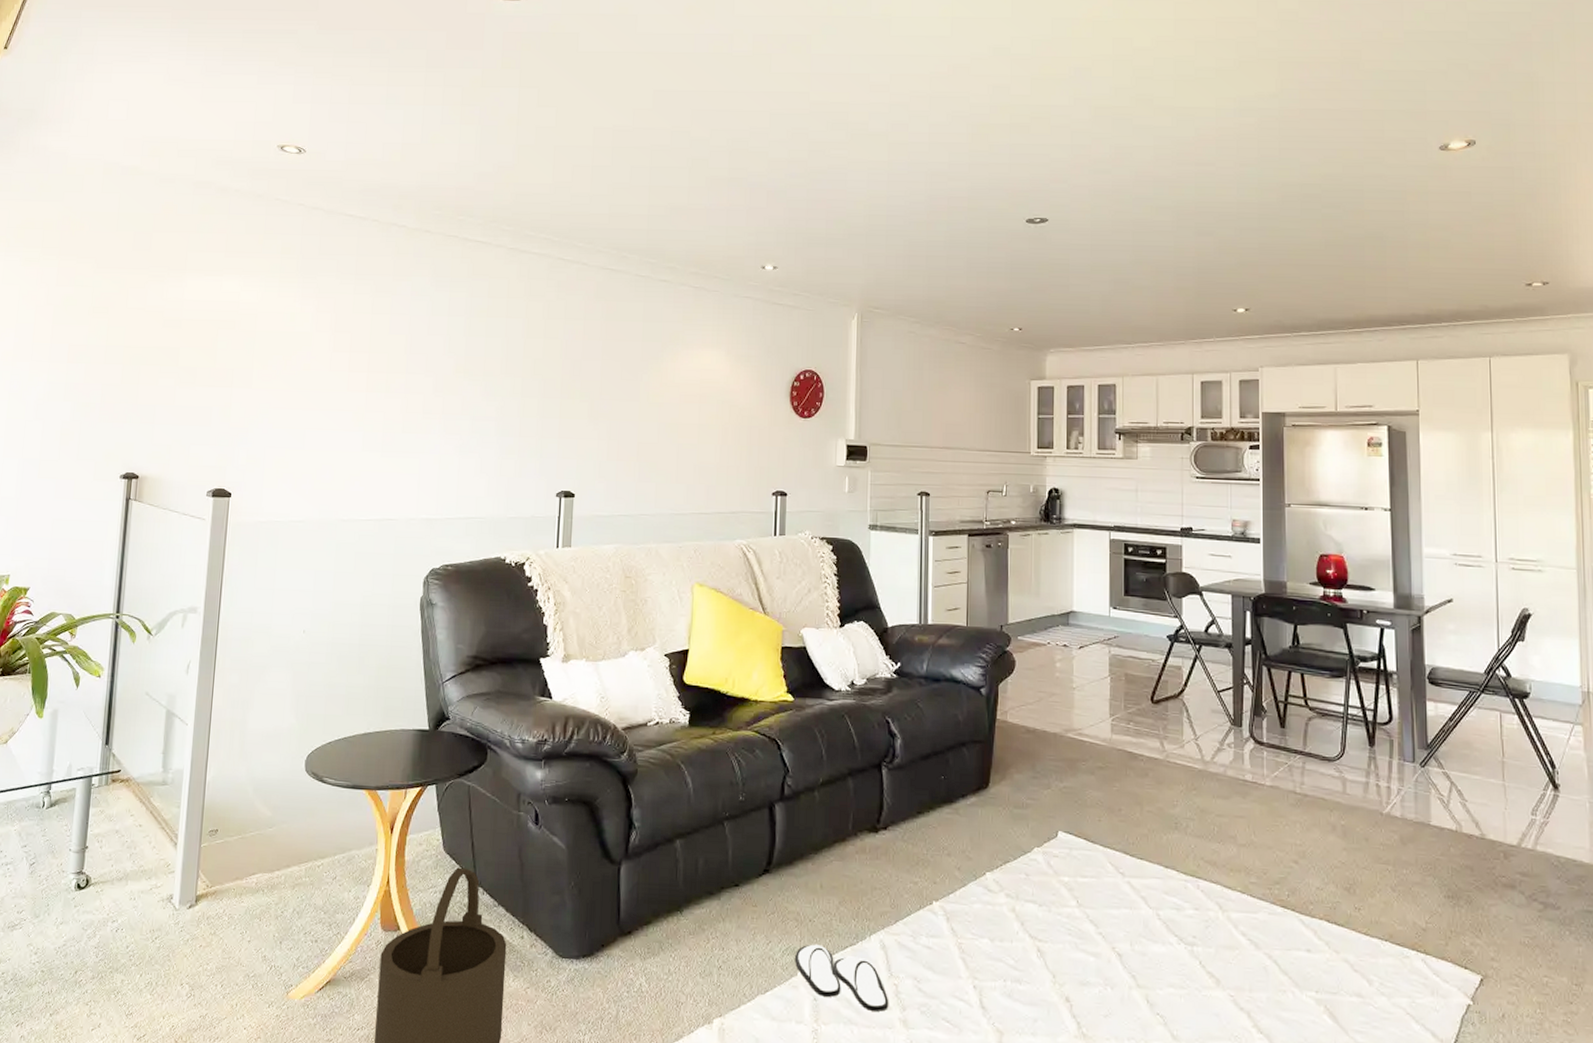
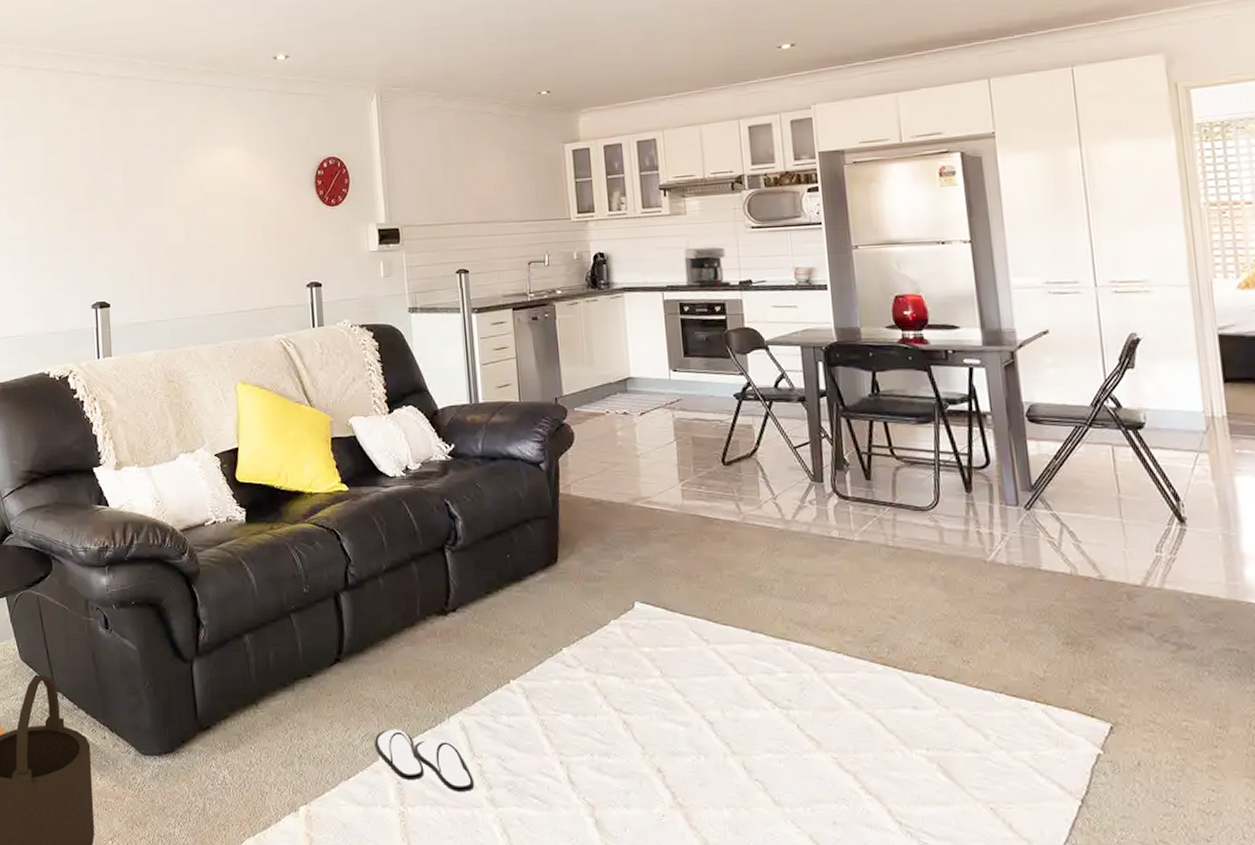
coffee maker: none [1132,492,1172,532] -> present [684,247,730,288]

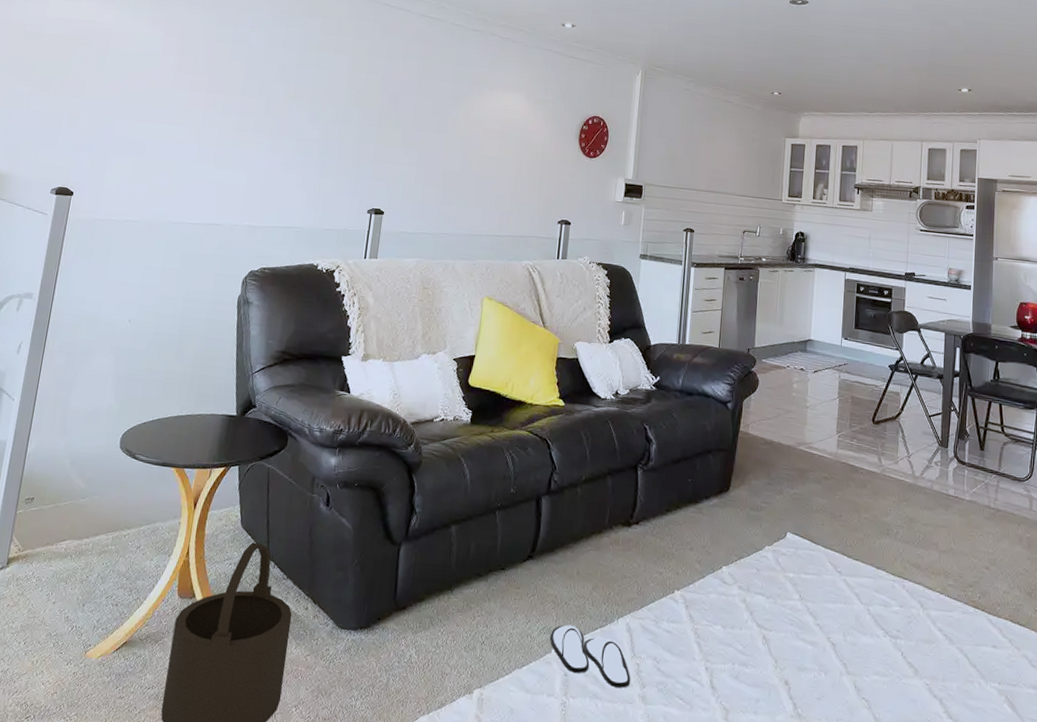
coffee maker: present [684,247,730,288] -> none [864,240,899,276]

